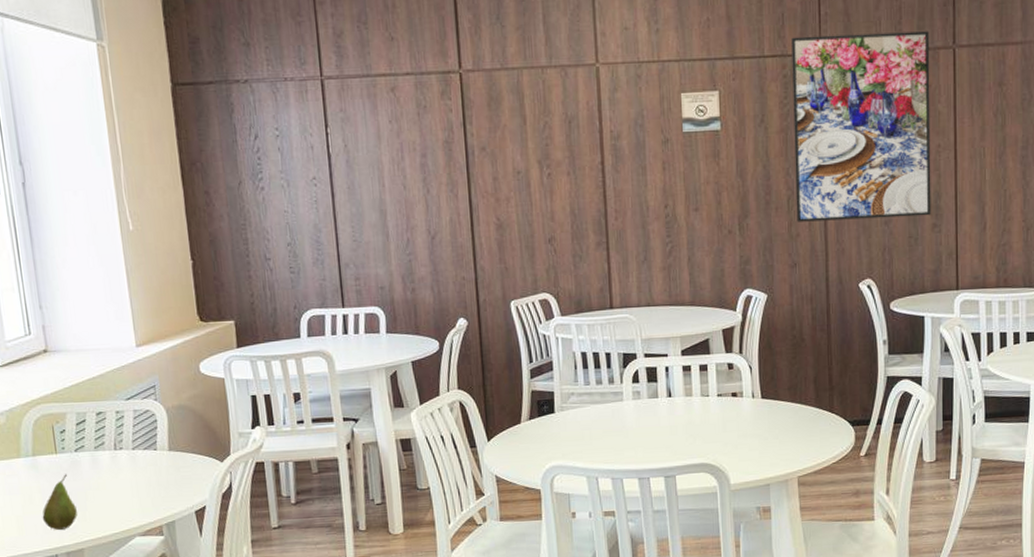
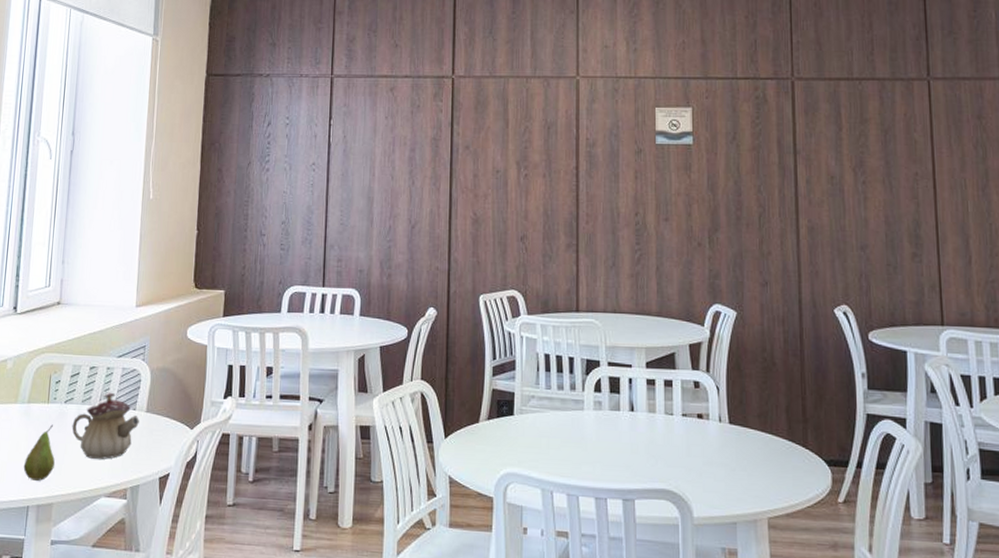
teapot: none [88,435,163,502] -> present [72,392,139,459]
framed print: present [791,31,931,222] -> none [764,62,911,244]

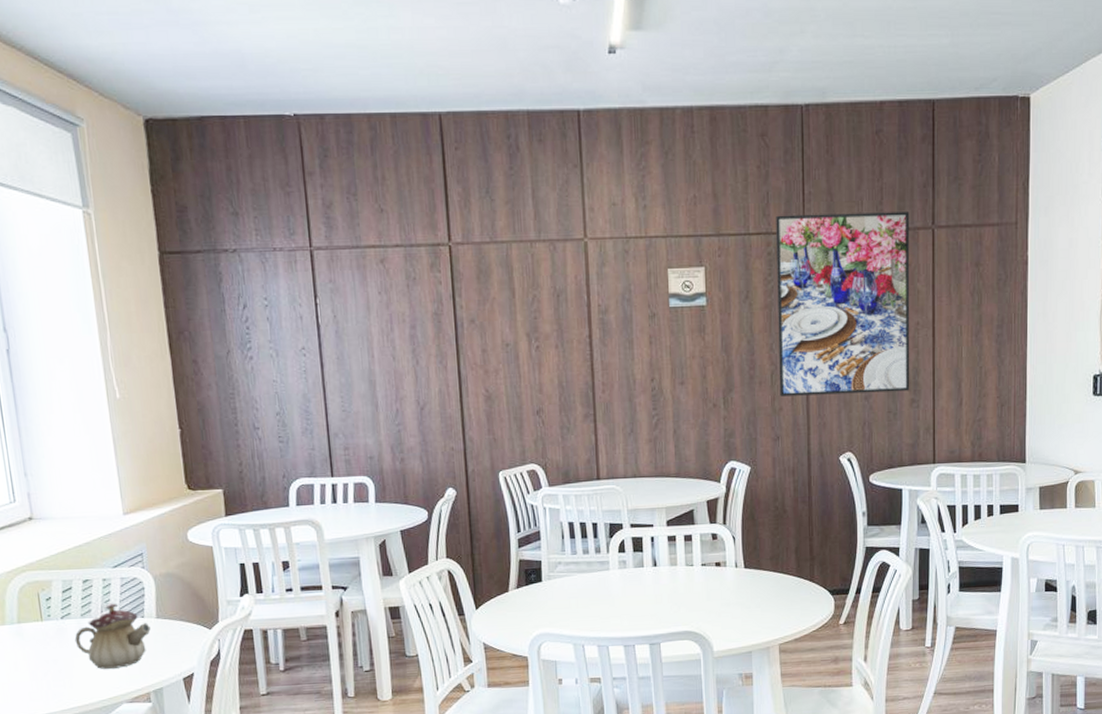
fruit: present [23,424,55,481] -> none [28,641,64,697]
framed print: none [764,62,911,244] -> present [776,212,910,397]

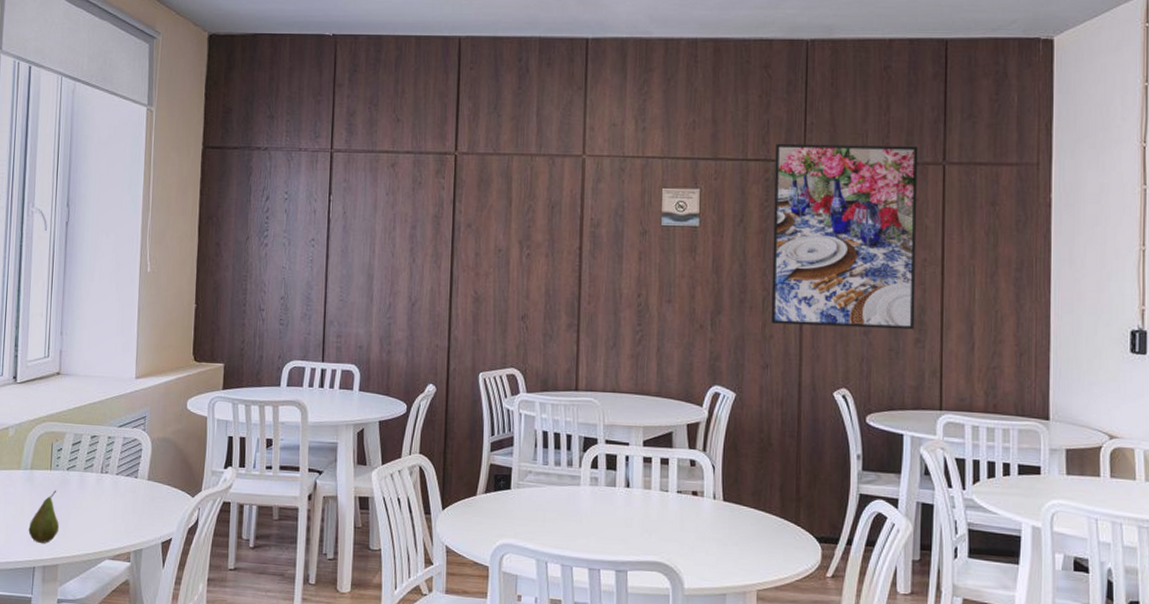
fruit: none [28,641,64,697] -> present [28,490,59,543]
teapot: present [74,603,151,669] -> none [75,460,141,524]

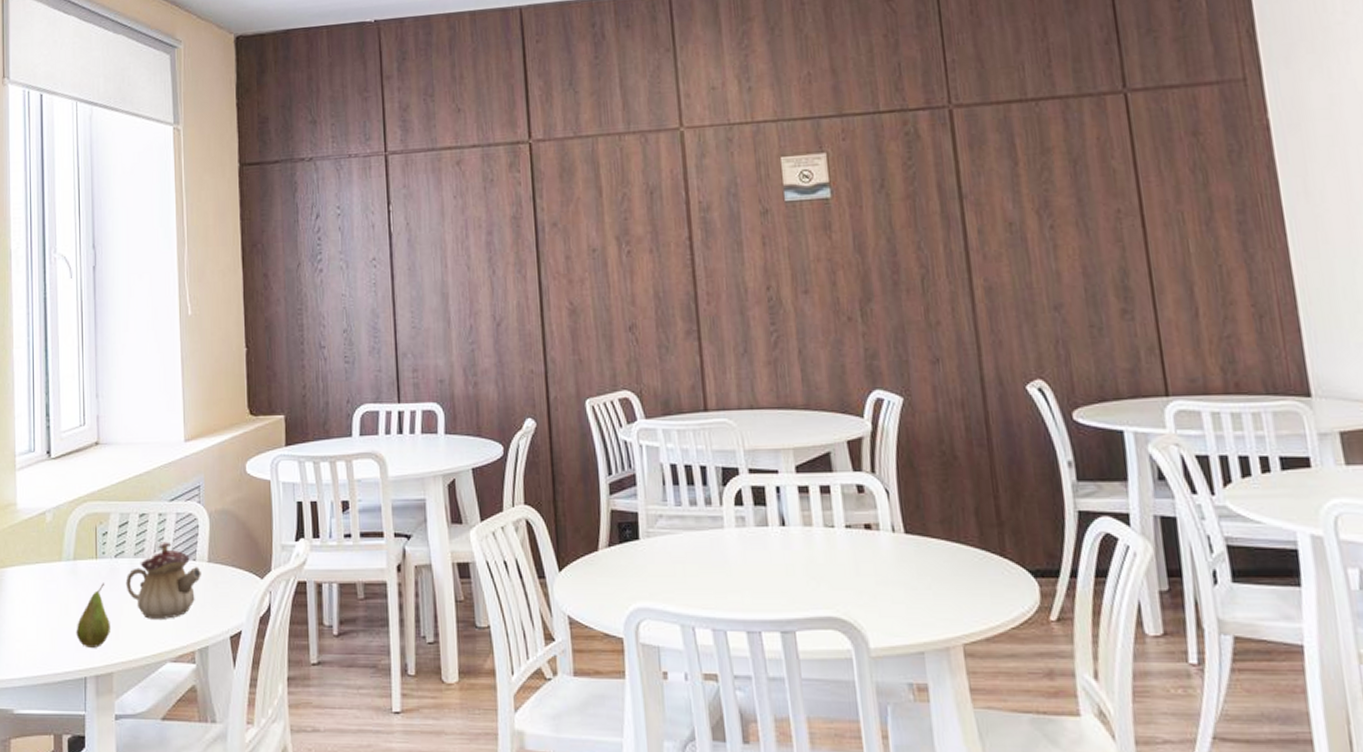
teapot: none [75,460,141,524] -> present [125,541,201,619]
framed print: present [771,143,918,330] -> none [912,74,1118,307]

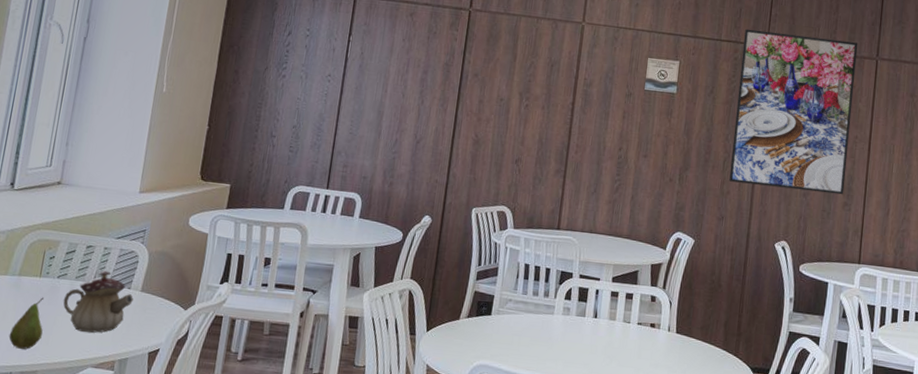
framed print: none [912,74,1118,307] -> present [729,29,858,195]

